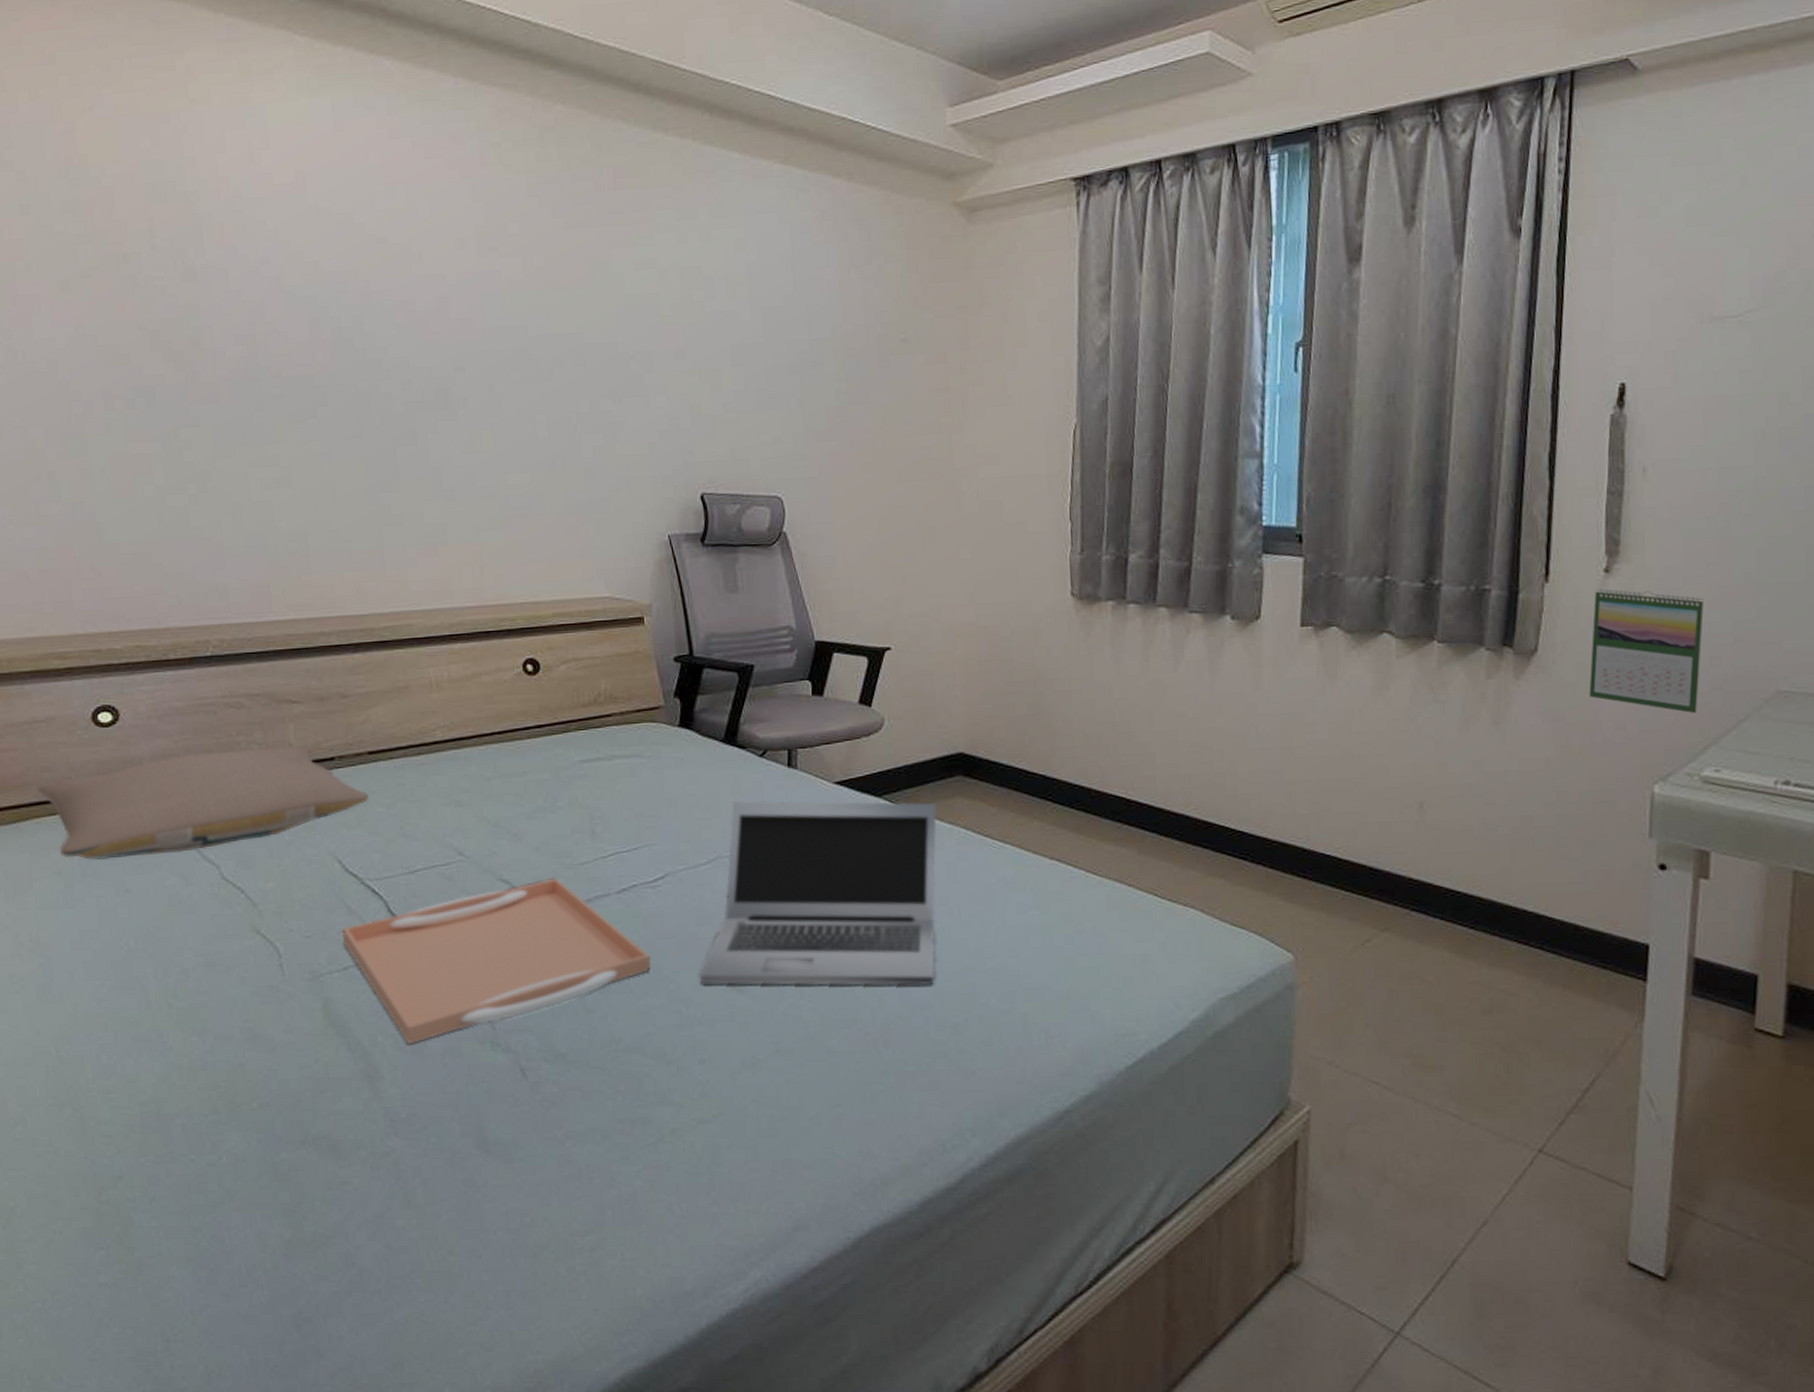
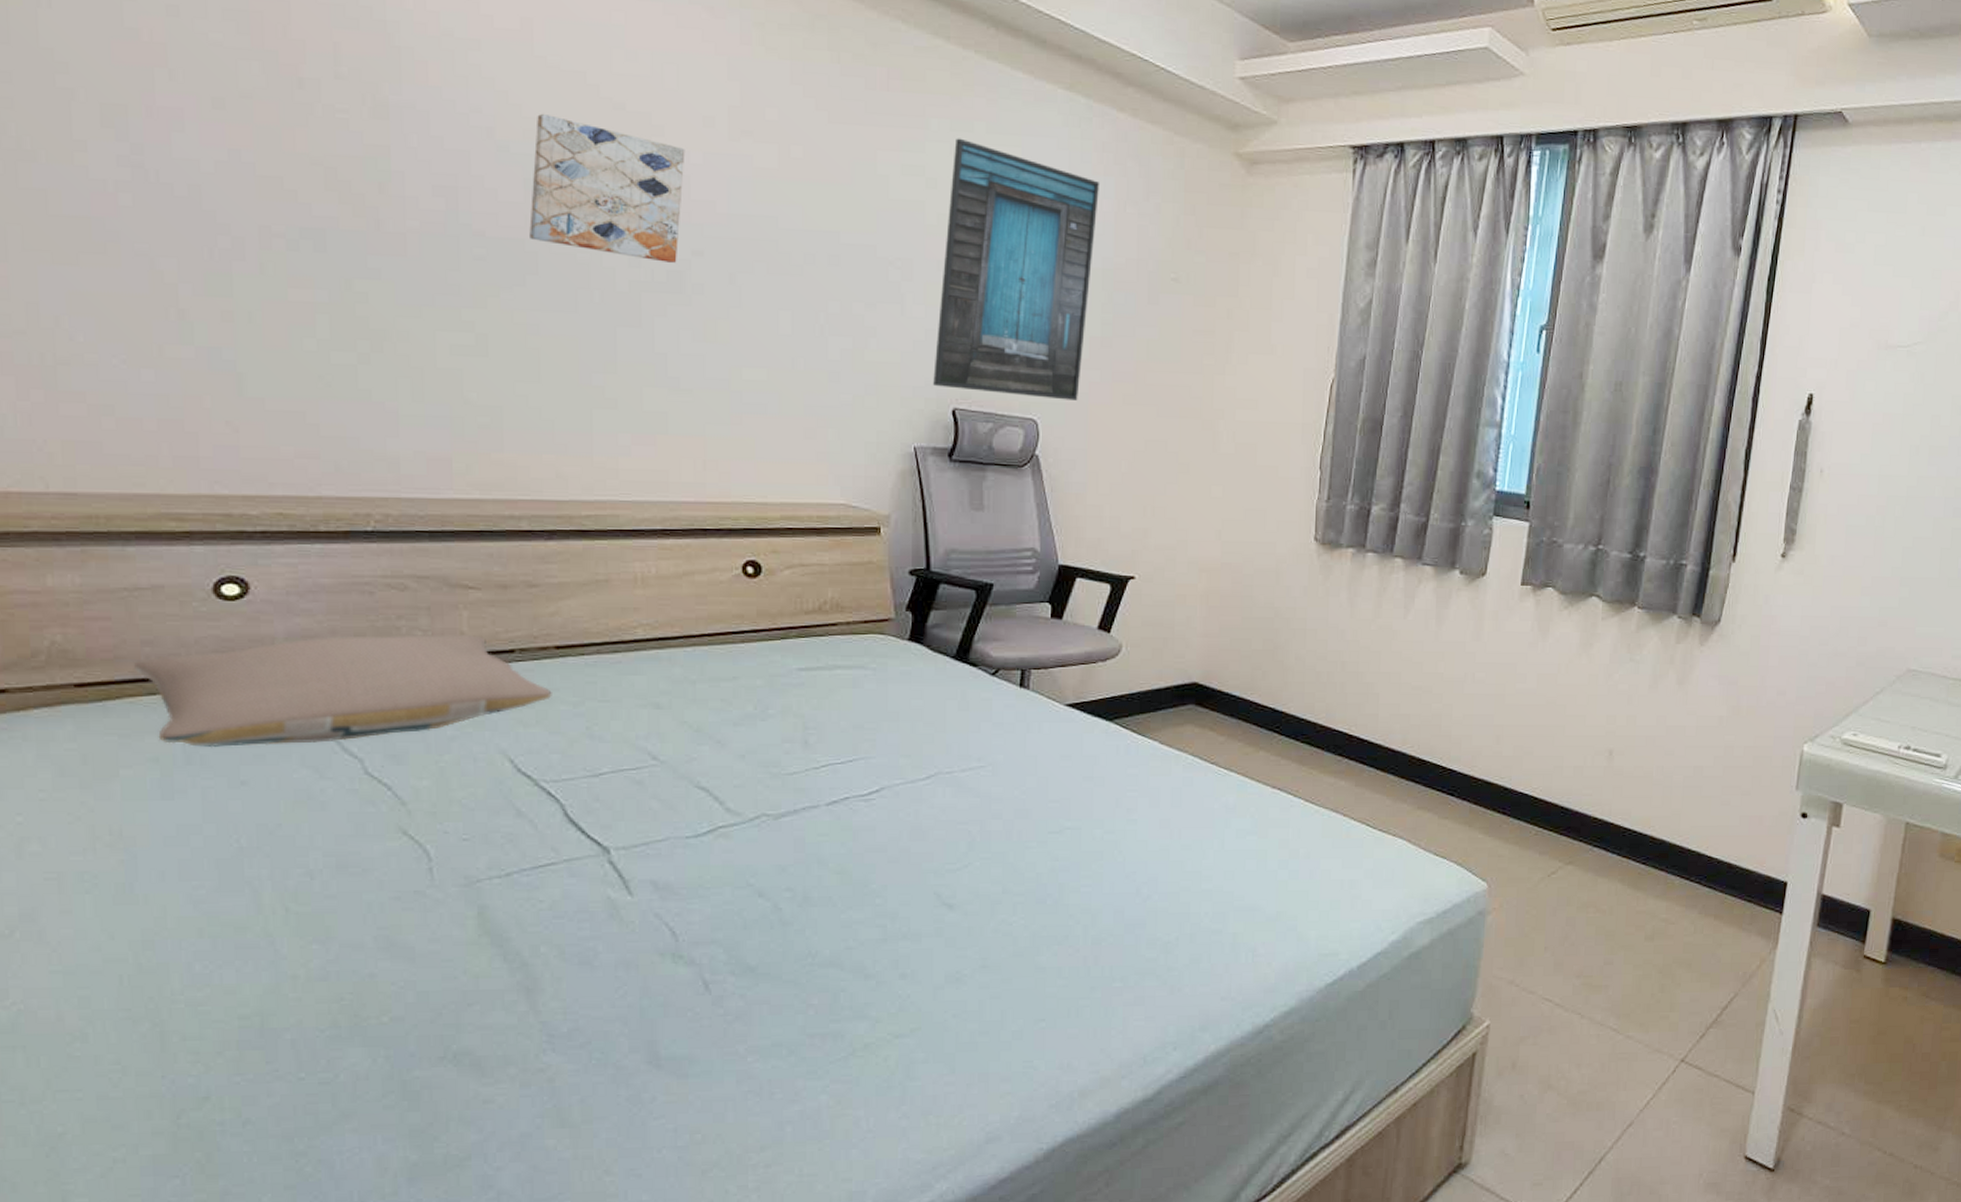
wall art: none [315,257,443,382] -> present [529,114,685,263]
serving tray: present [341,877,652,1045] -> none [507,786,858,956]
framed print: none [680,226,823,475] -> present [933,138,1100,401]
laptop: present [699,800,937,986] -> none [908,717,1167,905]
calendar: present [1589,588,1704,714] -> none [1759,570,1858,685]

